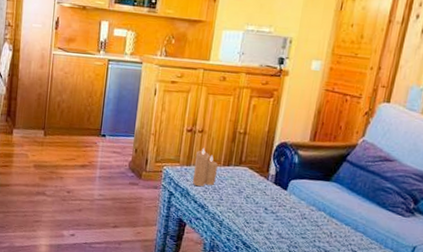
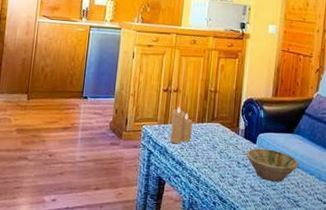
bowl: none [274,195,334,231] -> present [246,148,299,182]

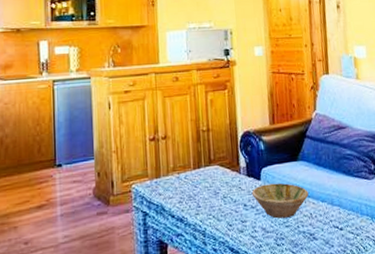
candle: present [169,106,193,144] -> none [164,154,189,199]

